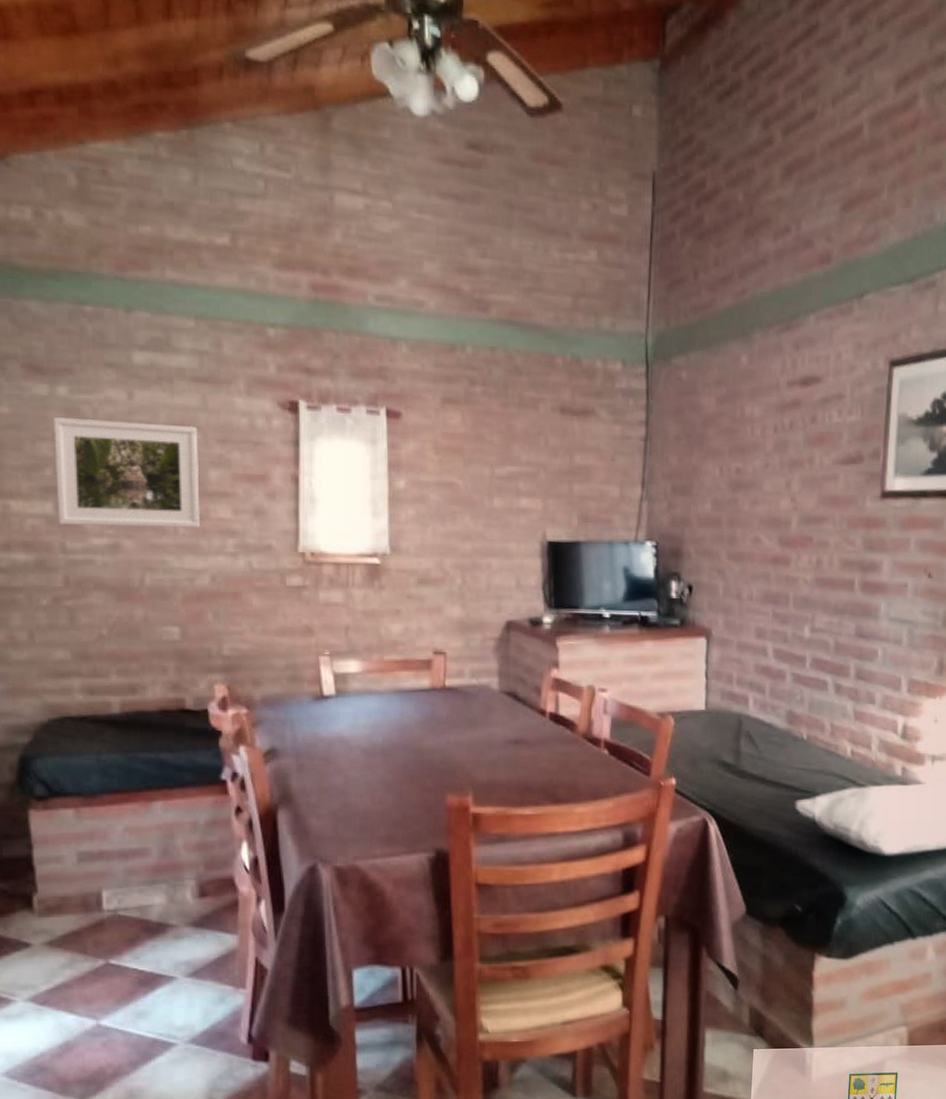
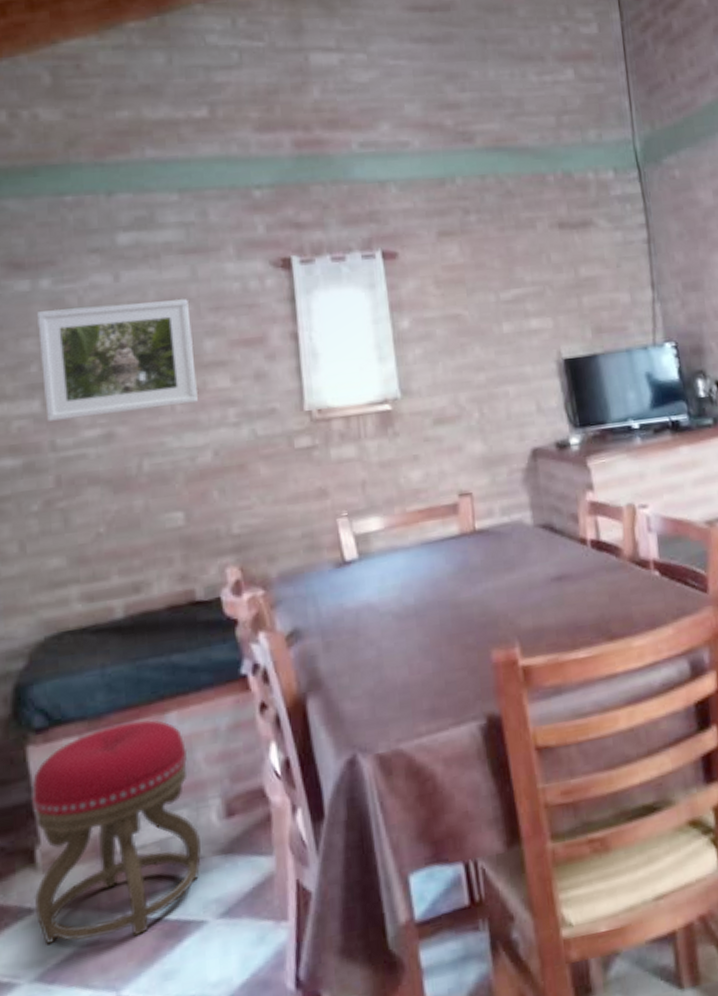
stool: none [30,804,175,980] -> present [30,720,201,945]

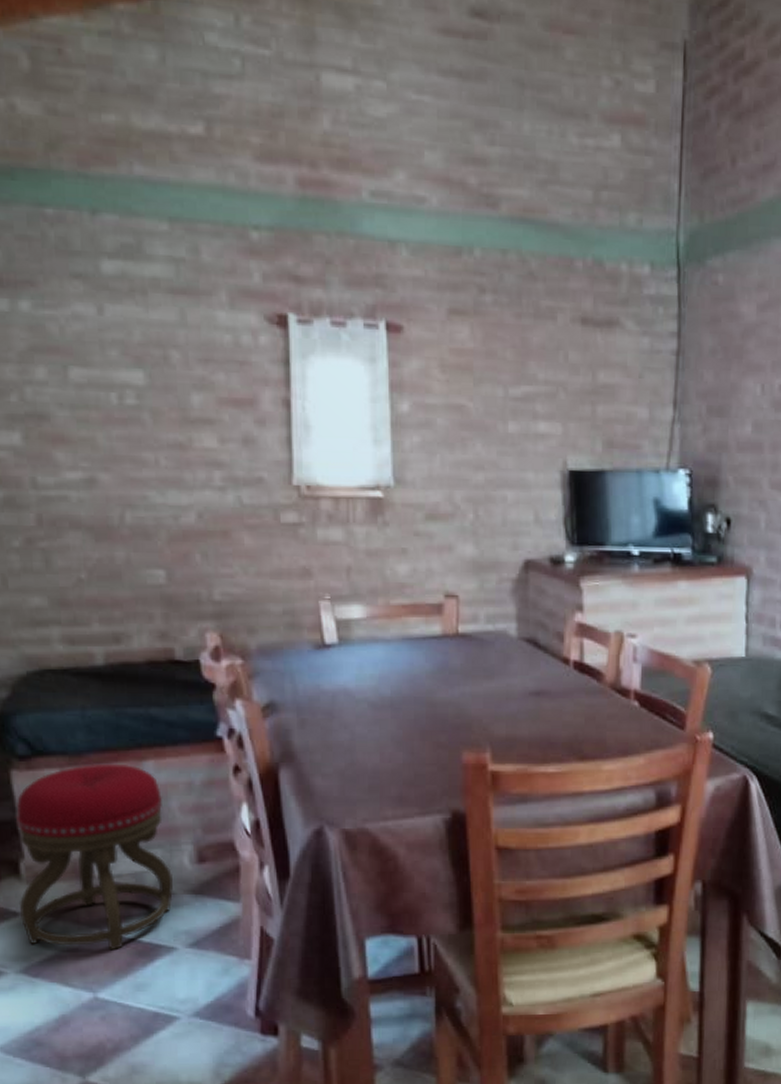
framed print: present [37,299,198,421] -> none [17,336,183,460]

